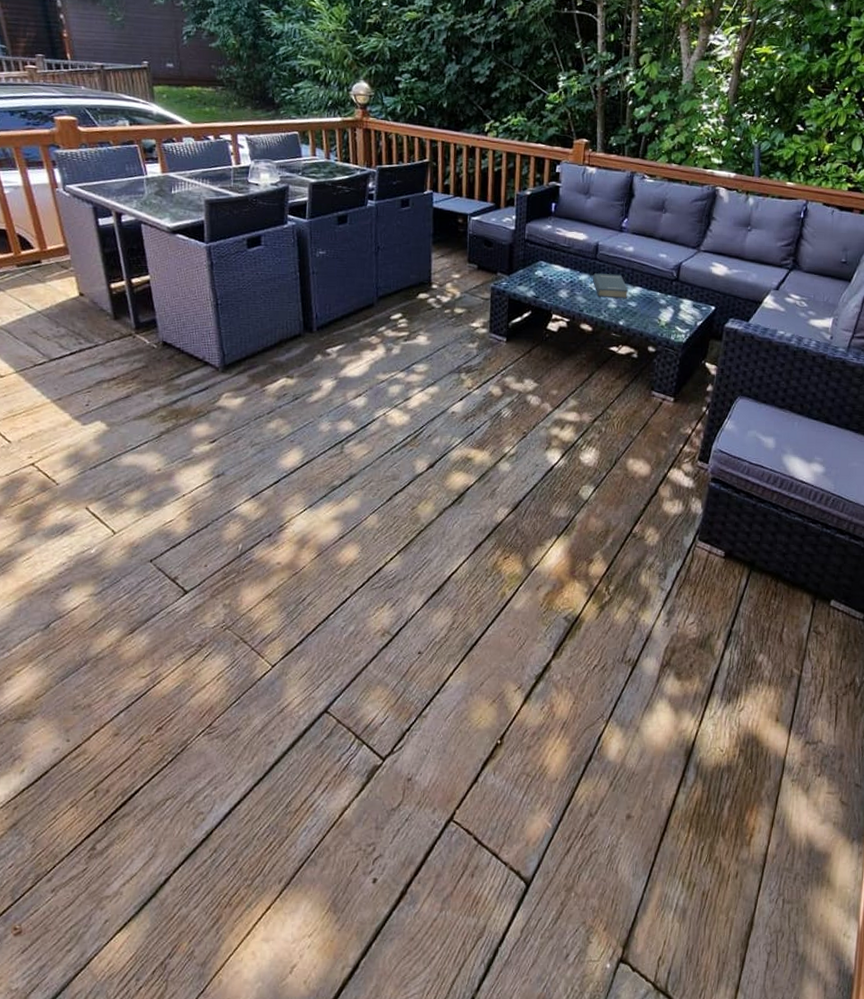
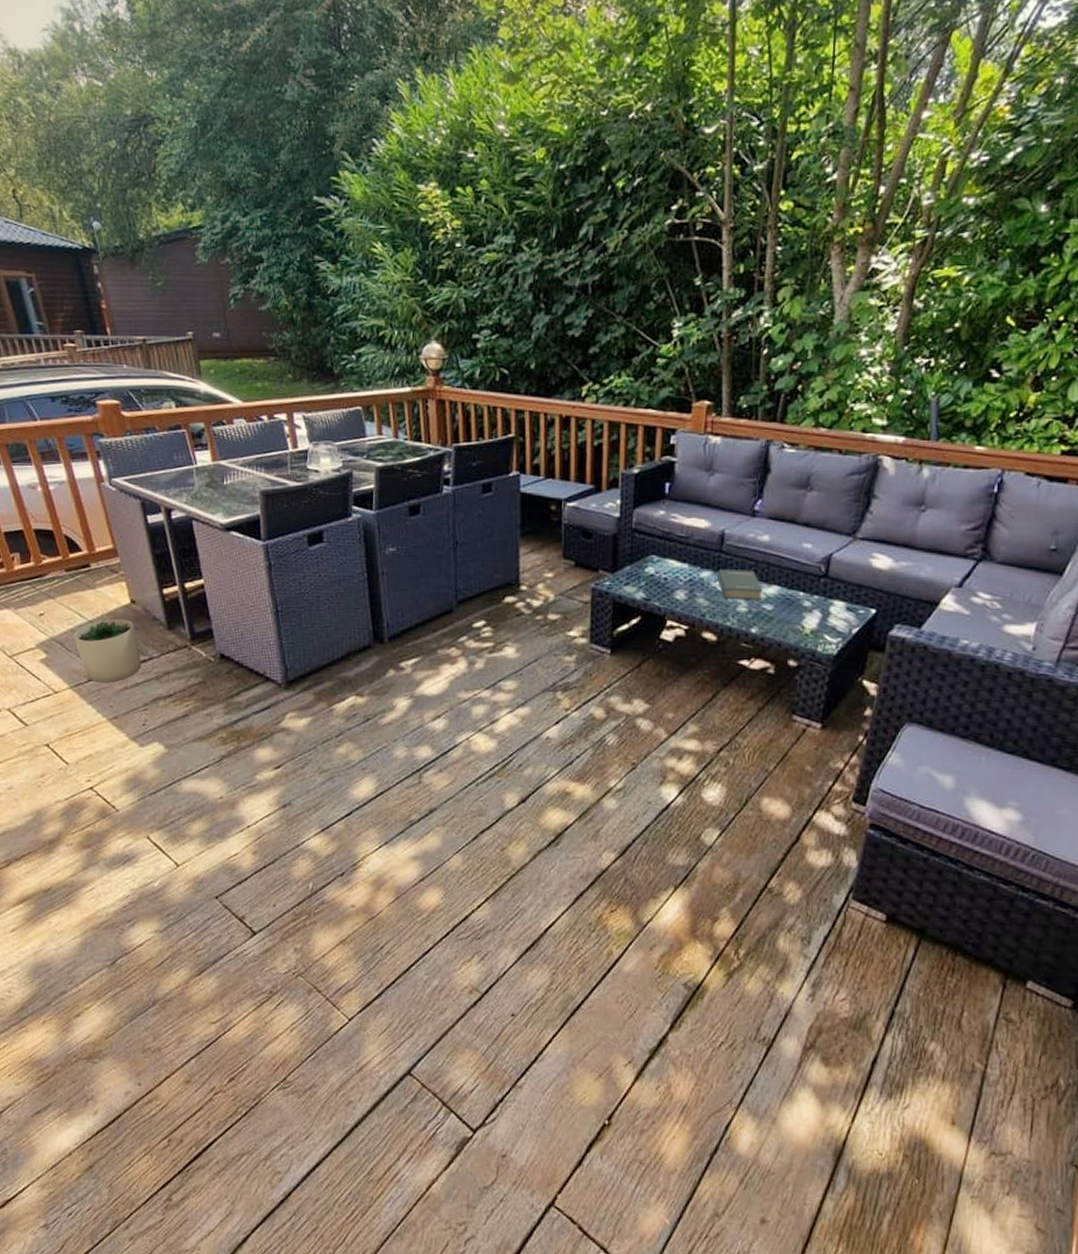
planter: none [22,310,87,368] -> present [74,619,141,683]

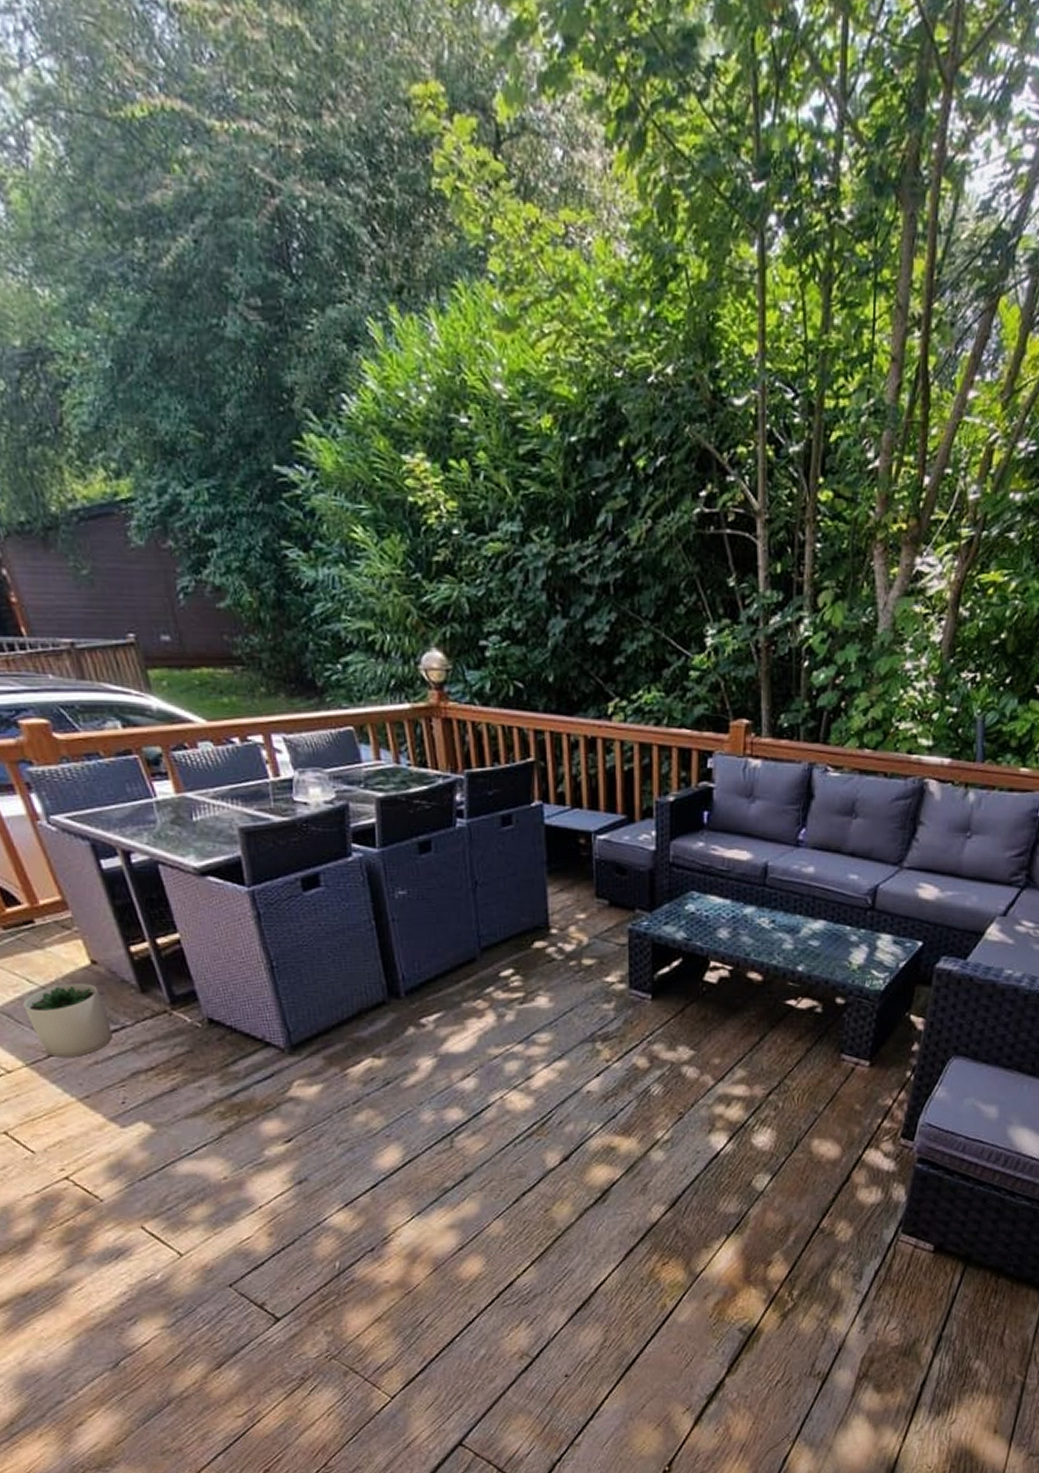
book: present [716,569,763,601] -> none [760,904,809,937]

